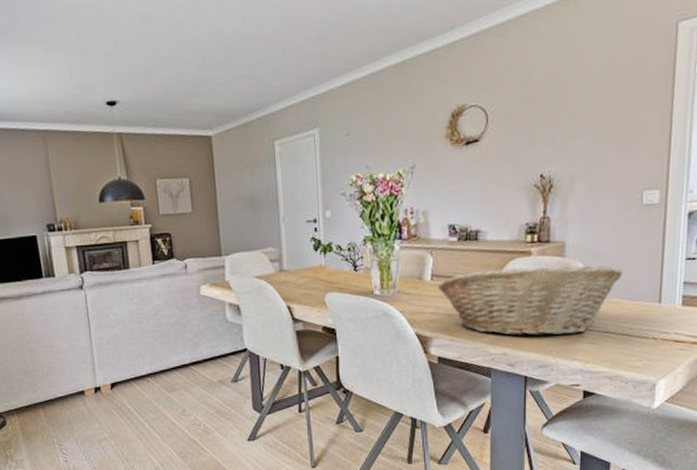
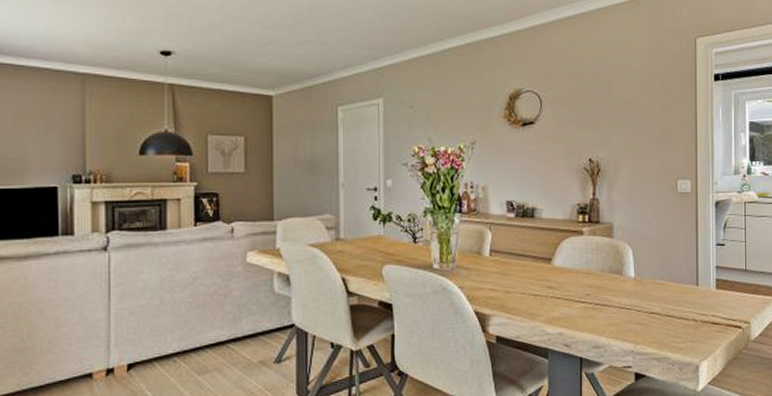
fruit basket: present [437,265,623,337] -> none [496,246,664,317]

